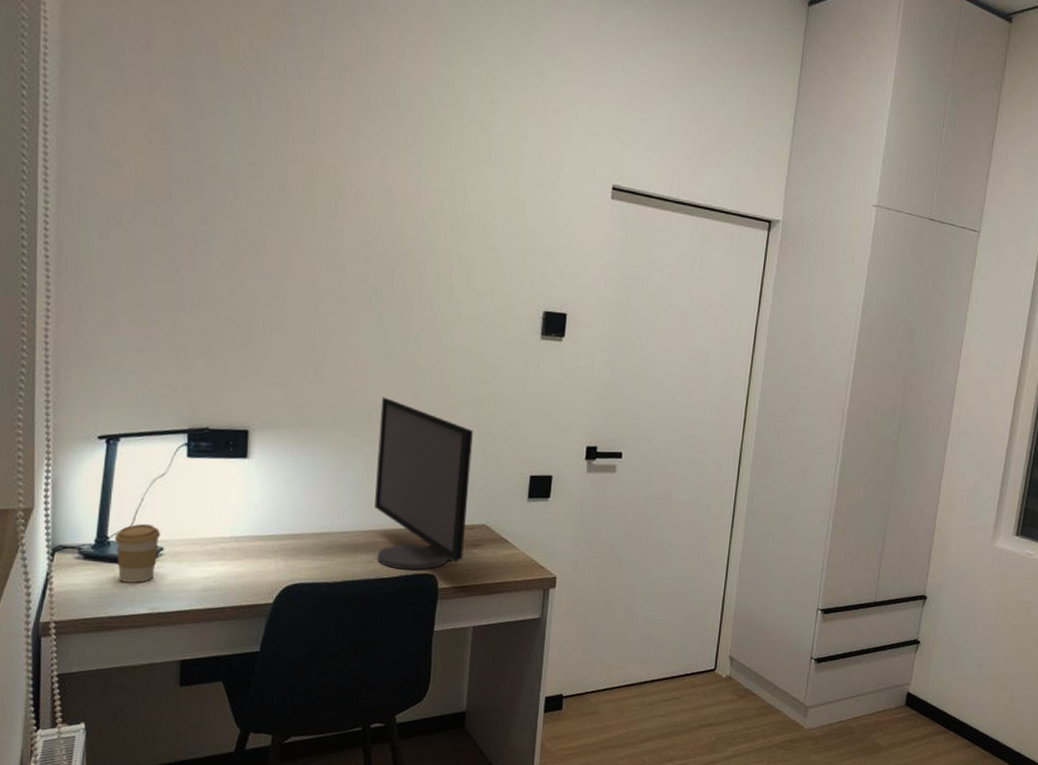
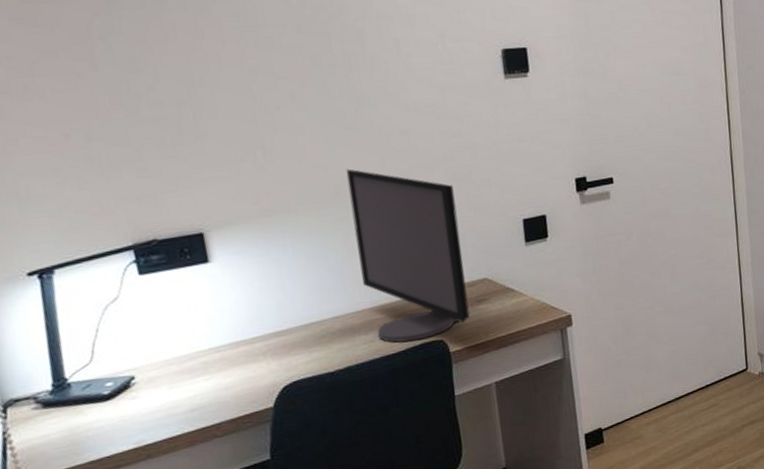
coffee cup: present [114,523,161,583] -> none [74,354,131,423]

